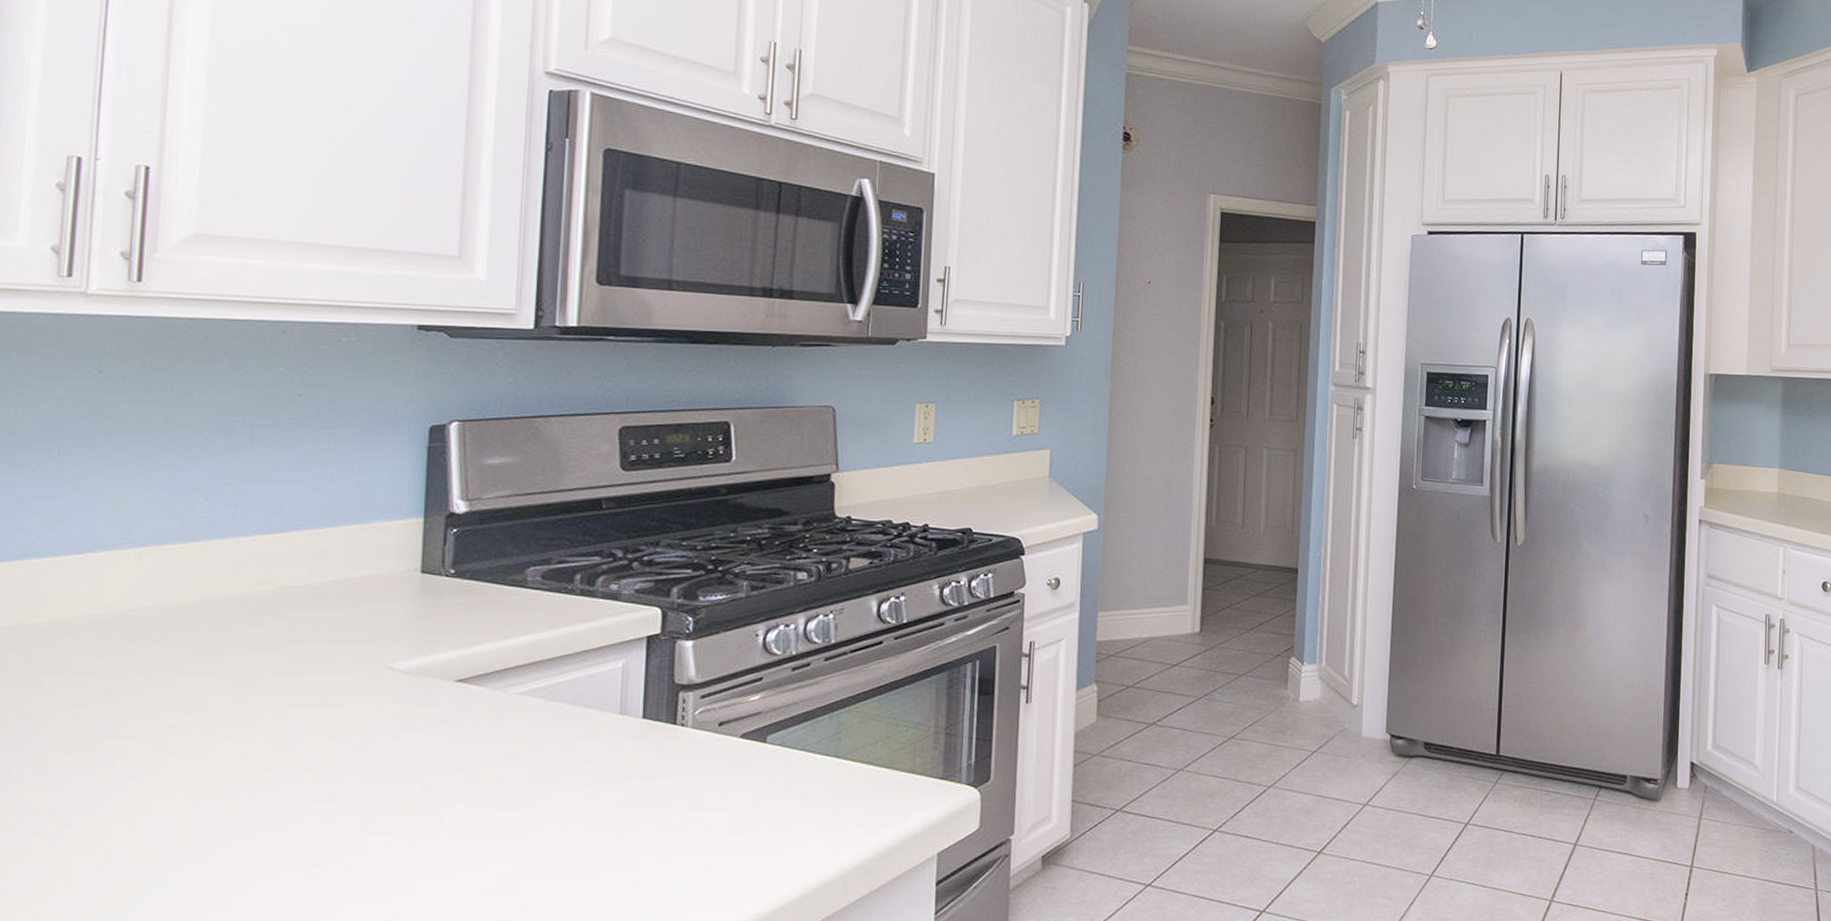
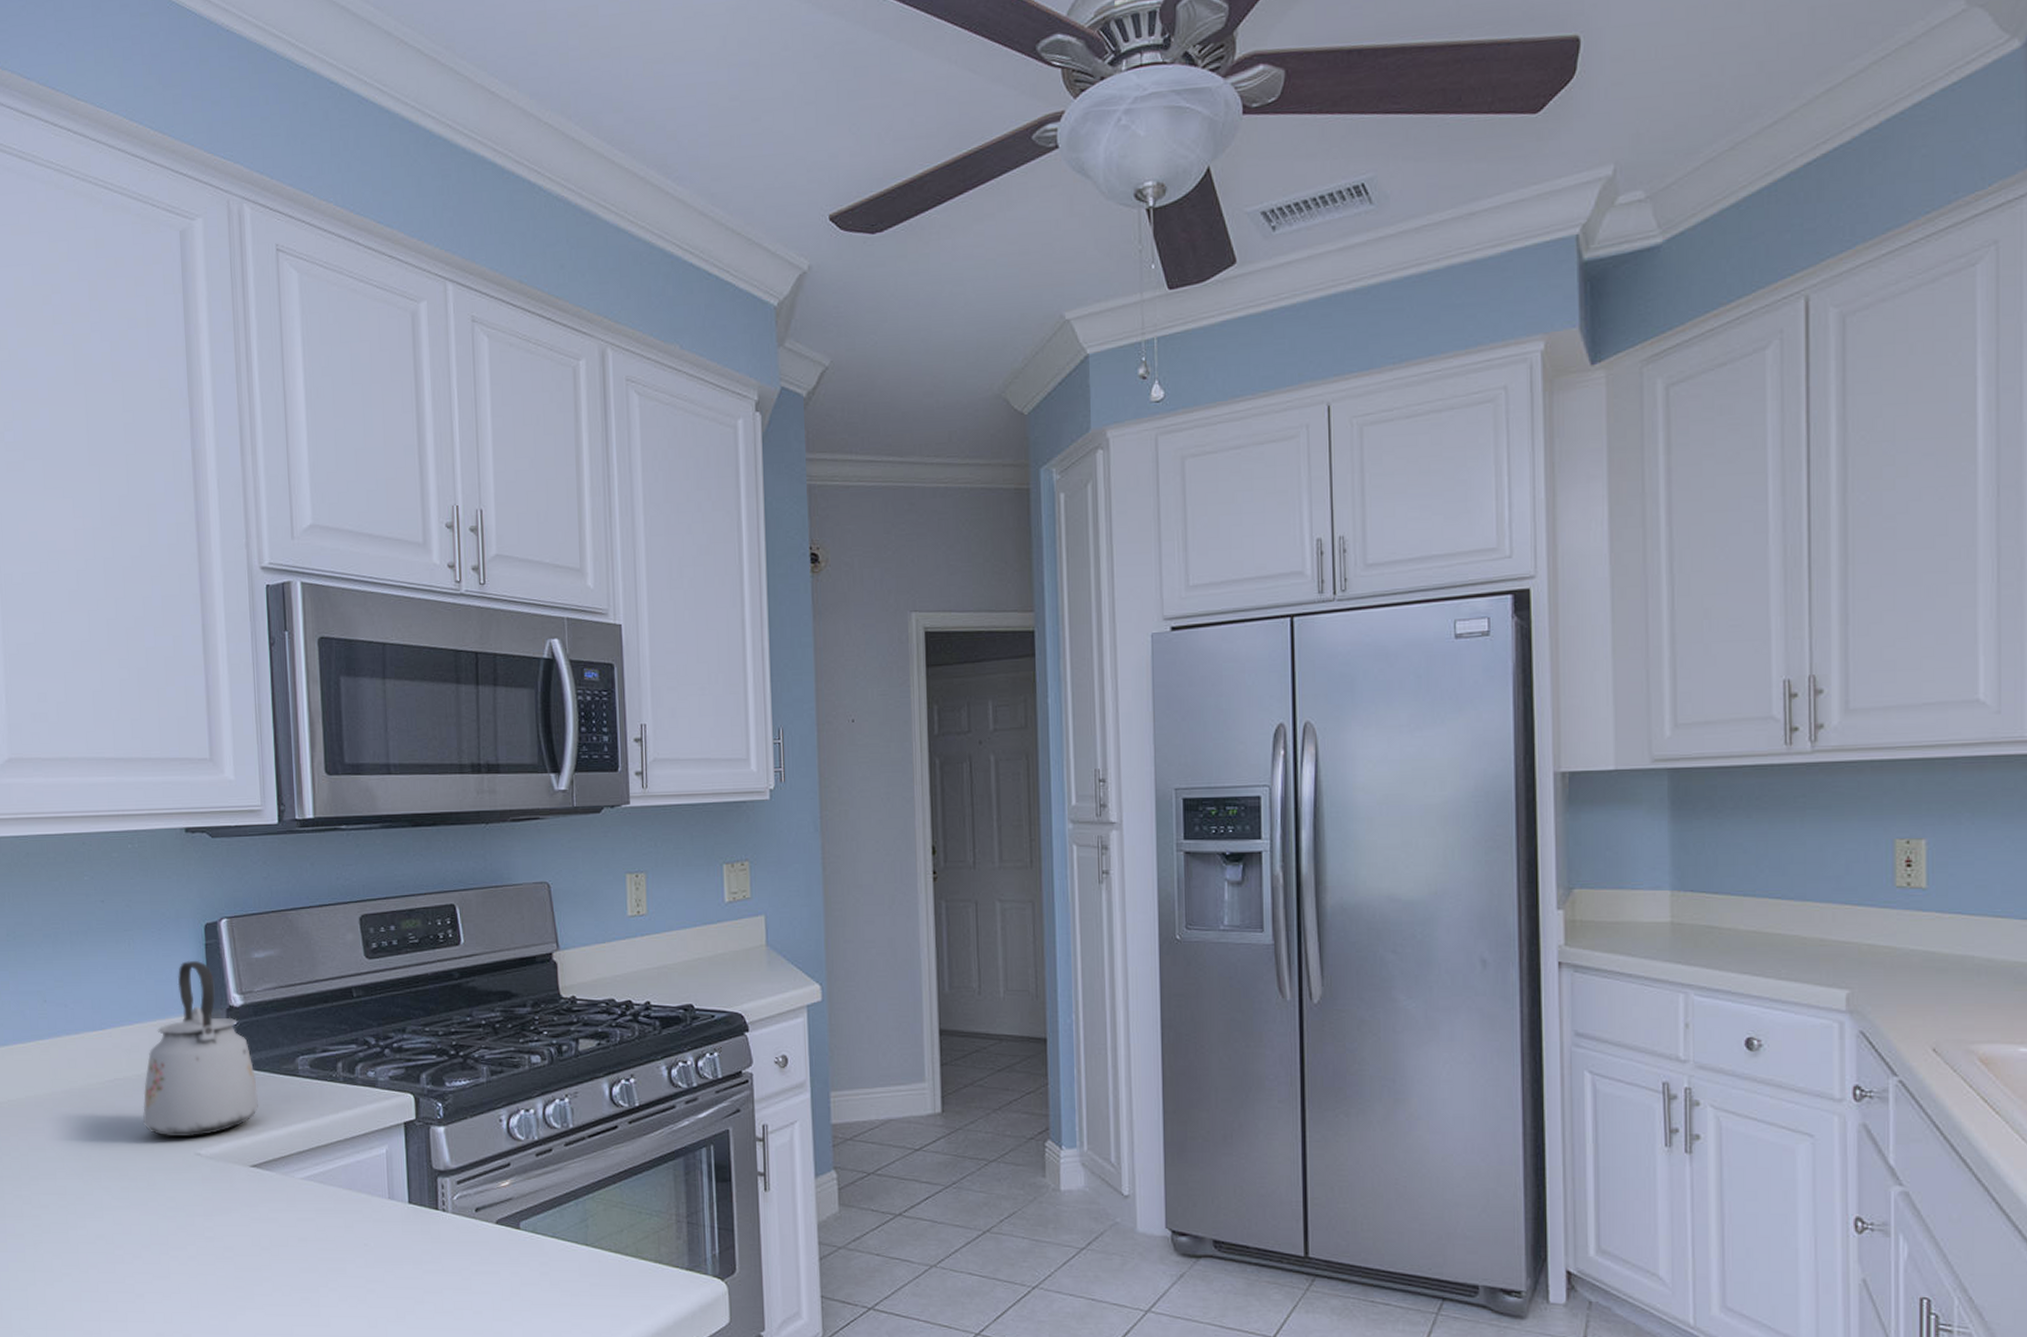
kettle: none [323,462,475,649] -> present [143,960,259,1136]

